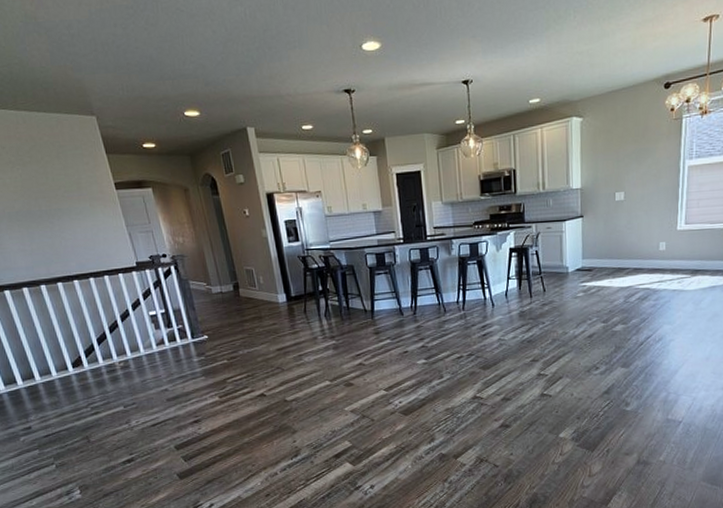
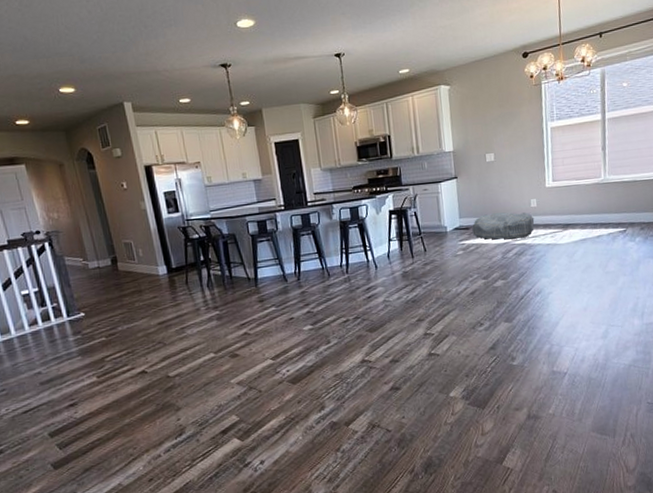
dog bed: none [595,255,662,283] -> present [472,212,535,240]

